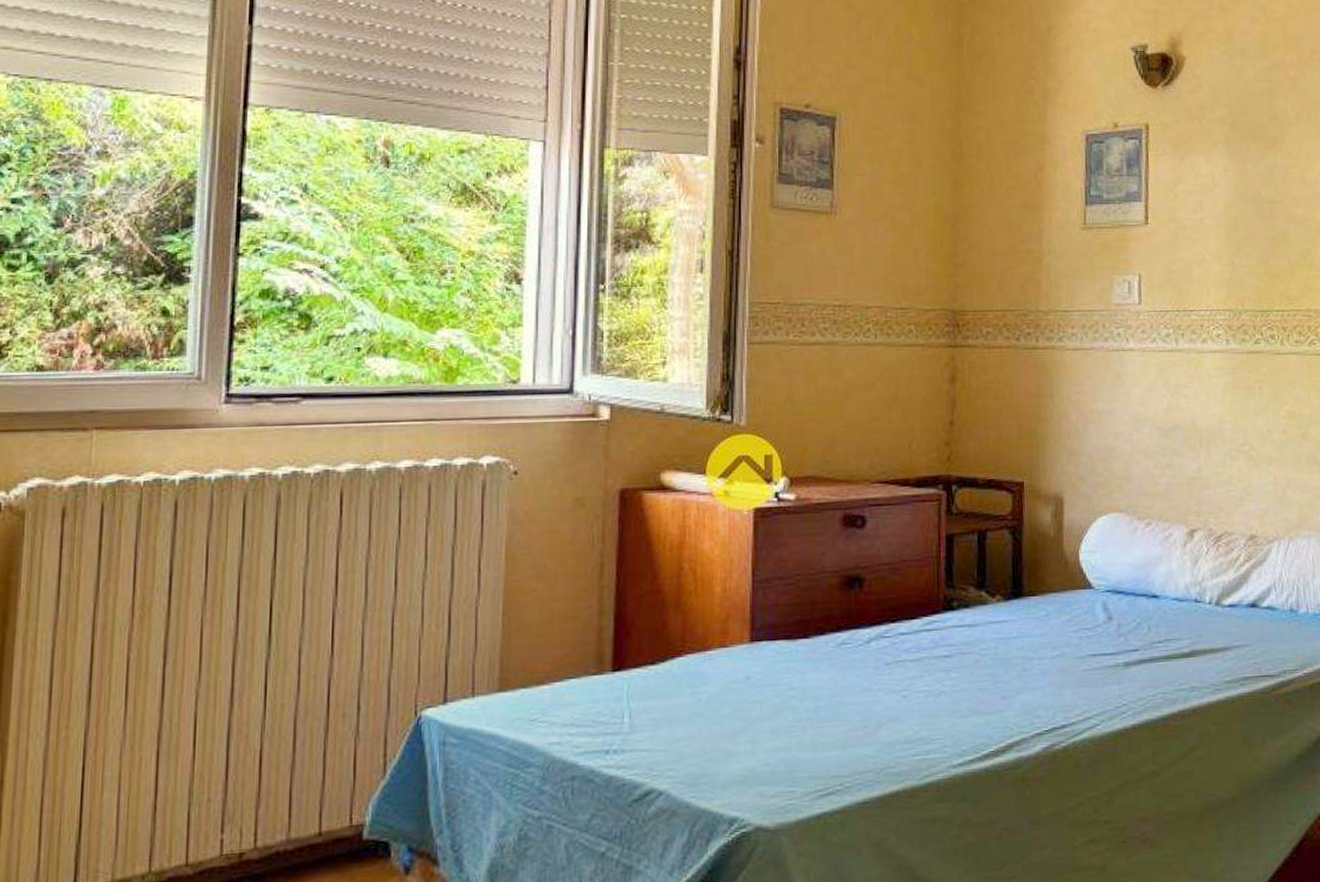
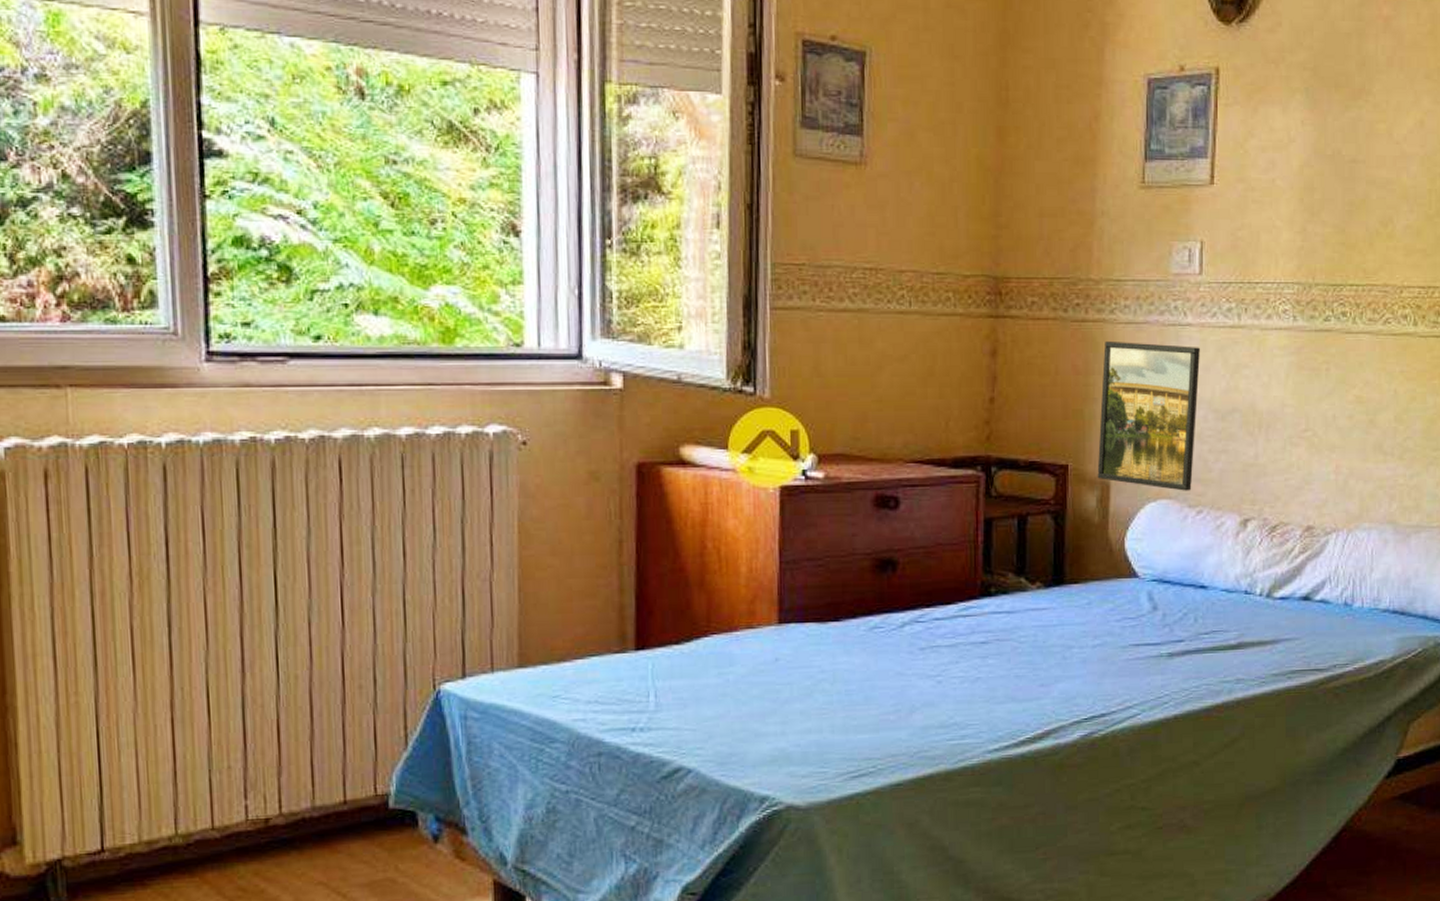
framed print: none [1051,366,1143,504] -> present [1097,340,1201,491]

